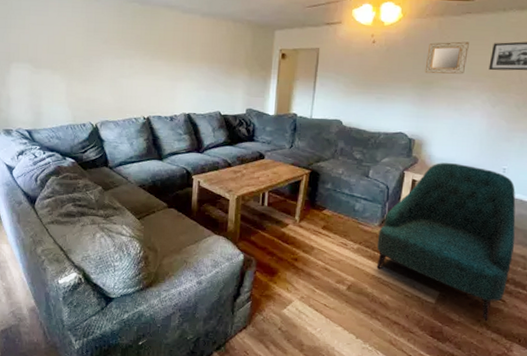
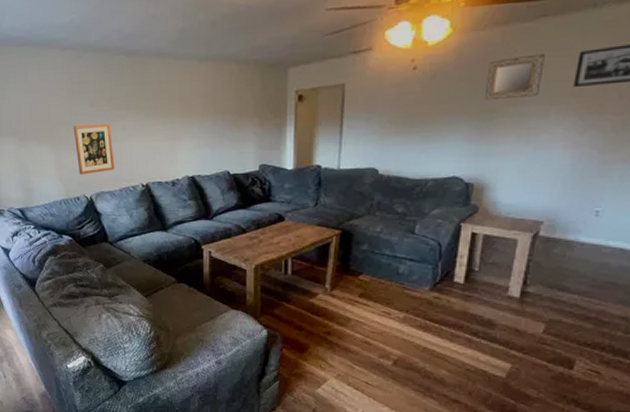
wall art: none [86,59,121,104] -> present [74,124,115,175]
armchair: present [376,163,516,321] -> none [428,209,614,397]

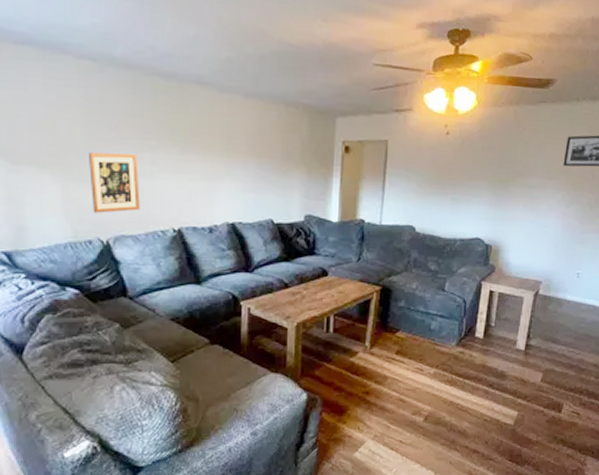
home mirror: present [484,53,545,101] -> none [501,134,544,171]

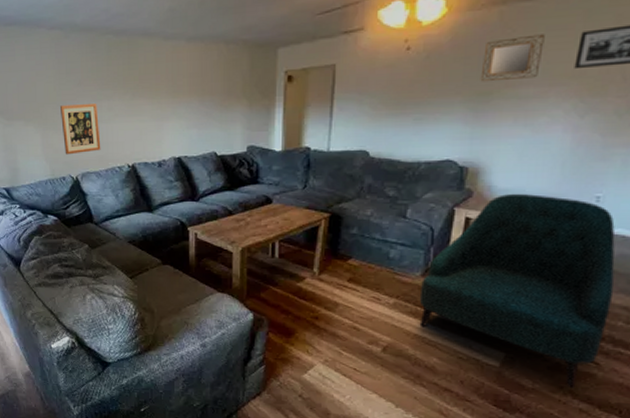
armchair: none [454,270,589,437] -> present [419,194,615,388]
home mirror: none [501,134,544,171] -> present [480,34,545,82]

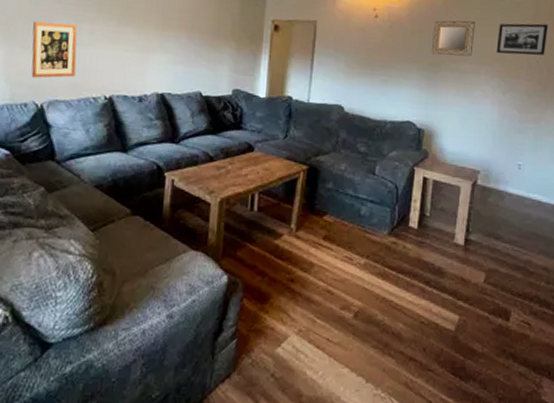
armchair: present [419,194,615,388] -> none [386,157,536,351]

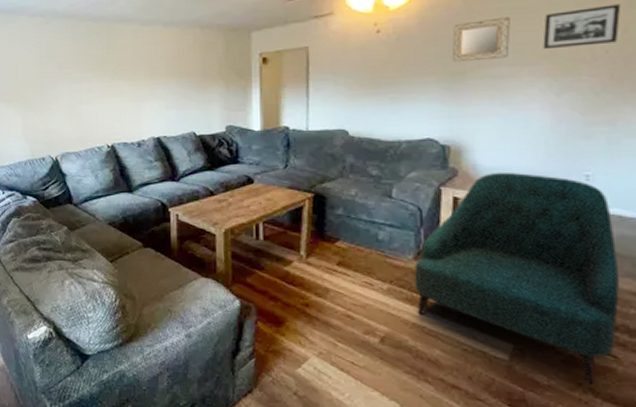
wall art: present [31,21,78,78] -> none [41,86,81,135]
armchair: none [386,157,536,351] -> present [414,173,620,385]

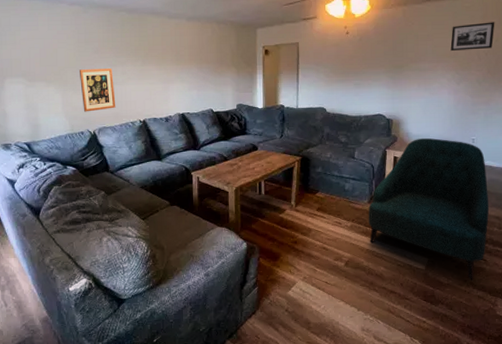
wall art: none [41,86,81,135] -> present [80,68,116,112]
home mirror: present [452,17,511,63] -> none [395,27,431,59]

